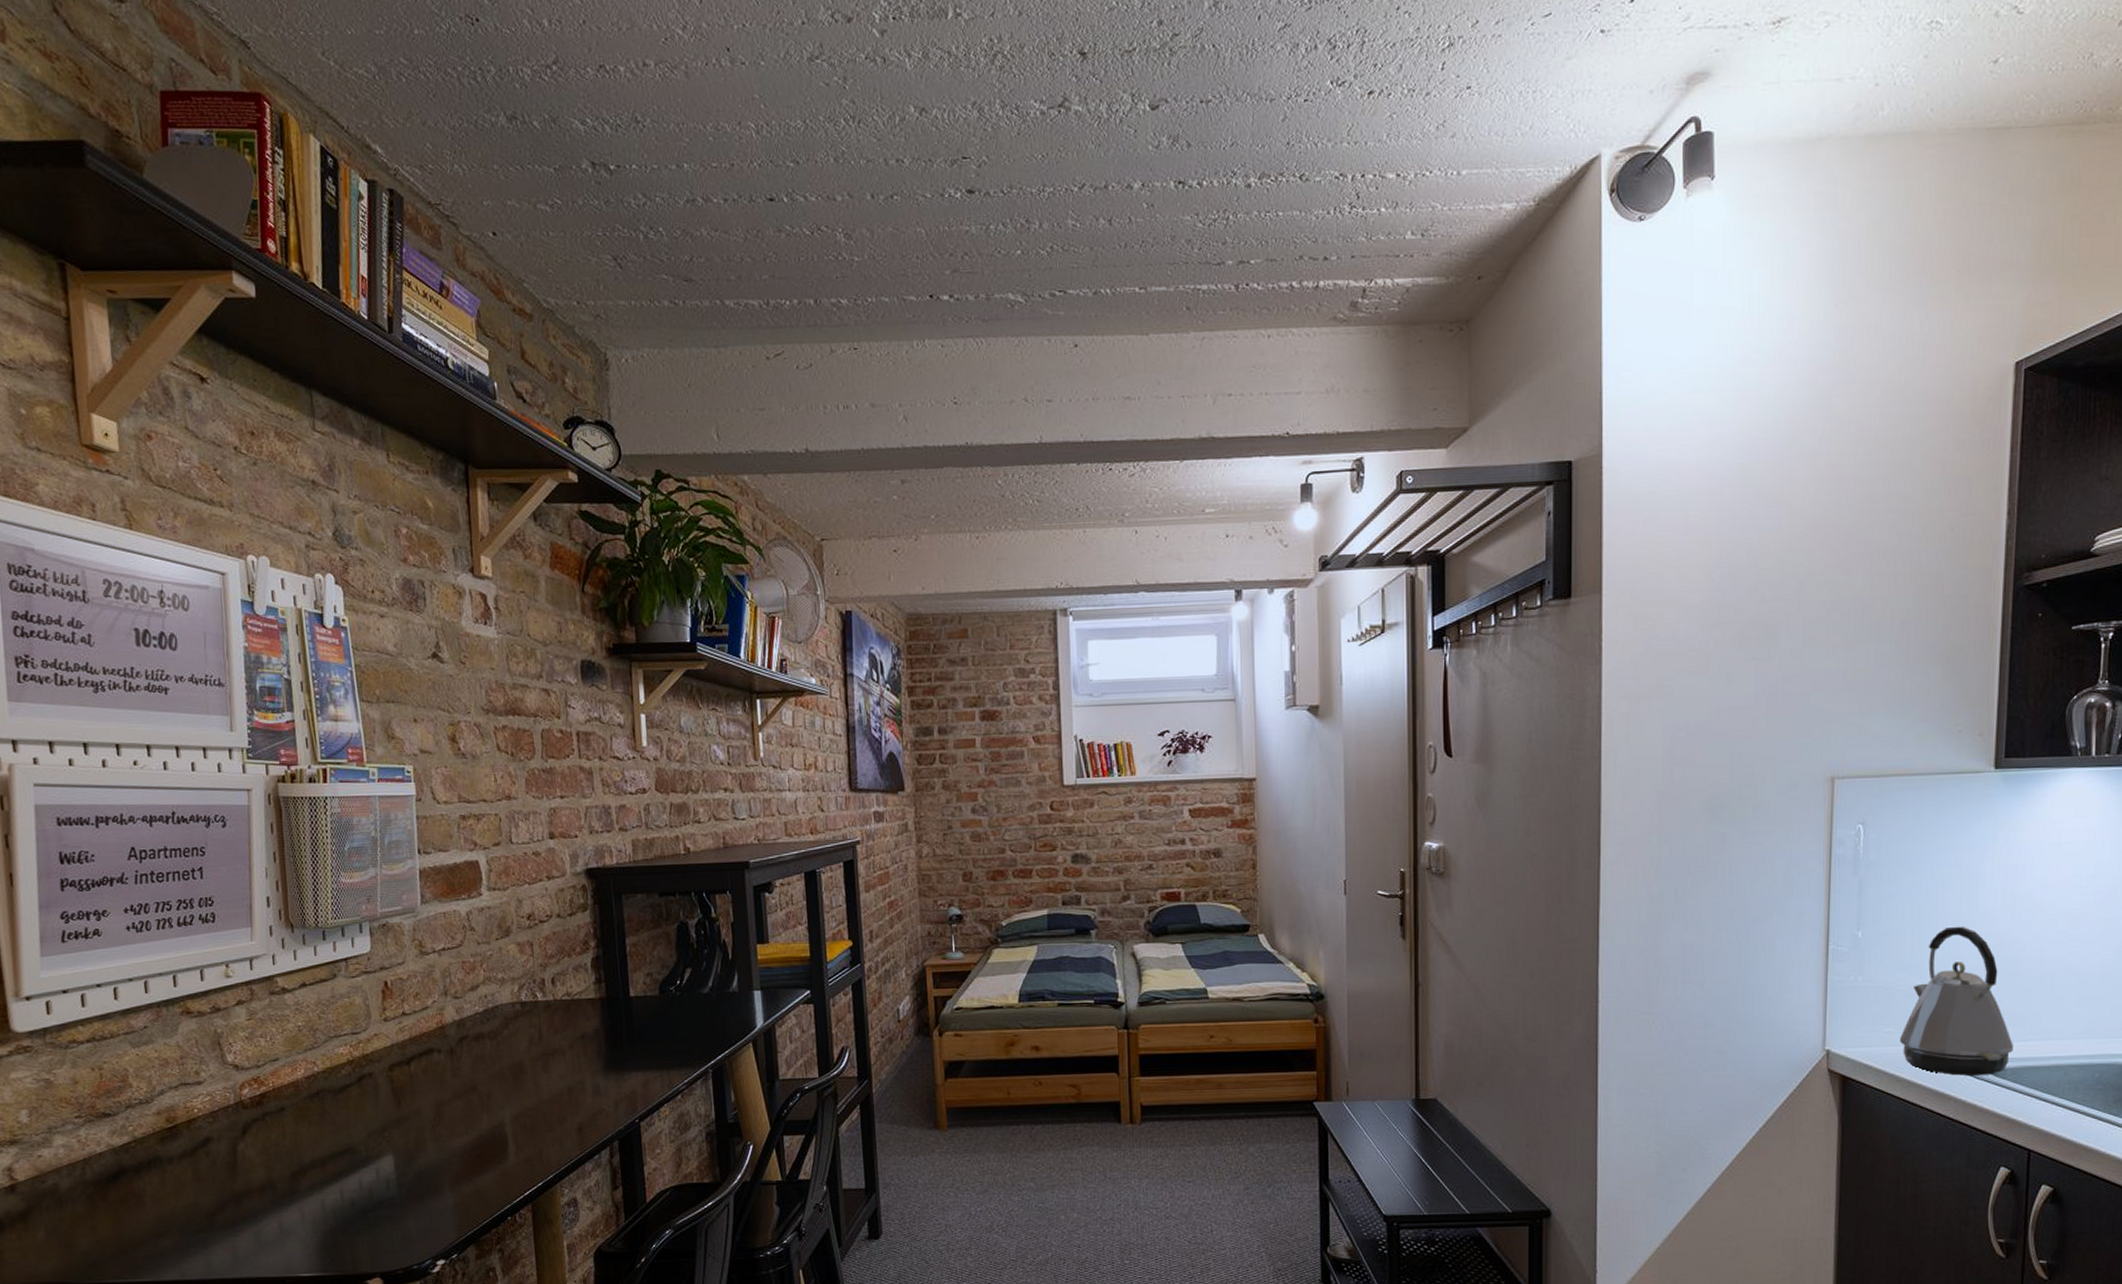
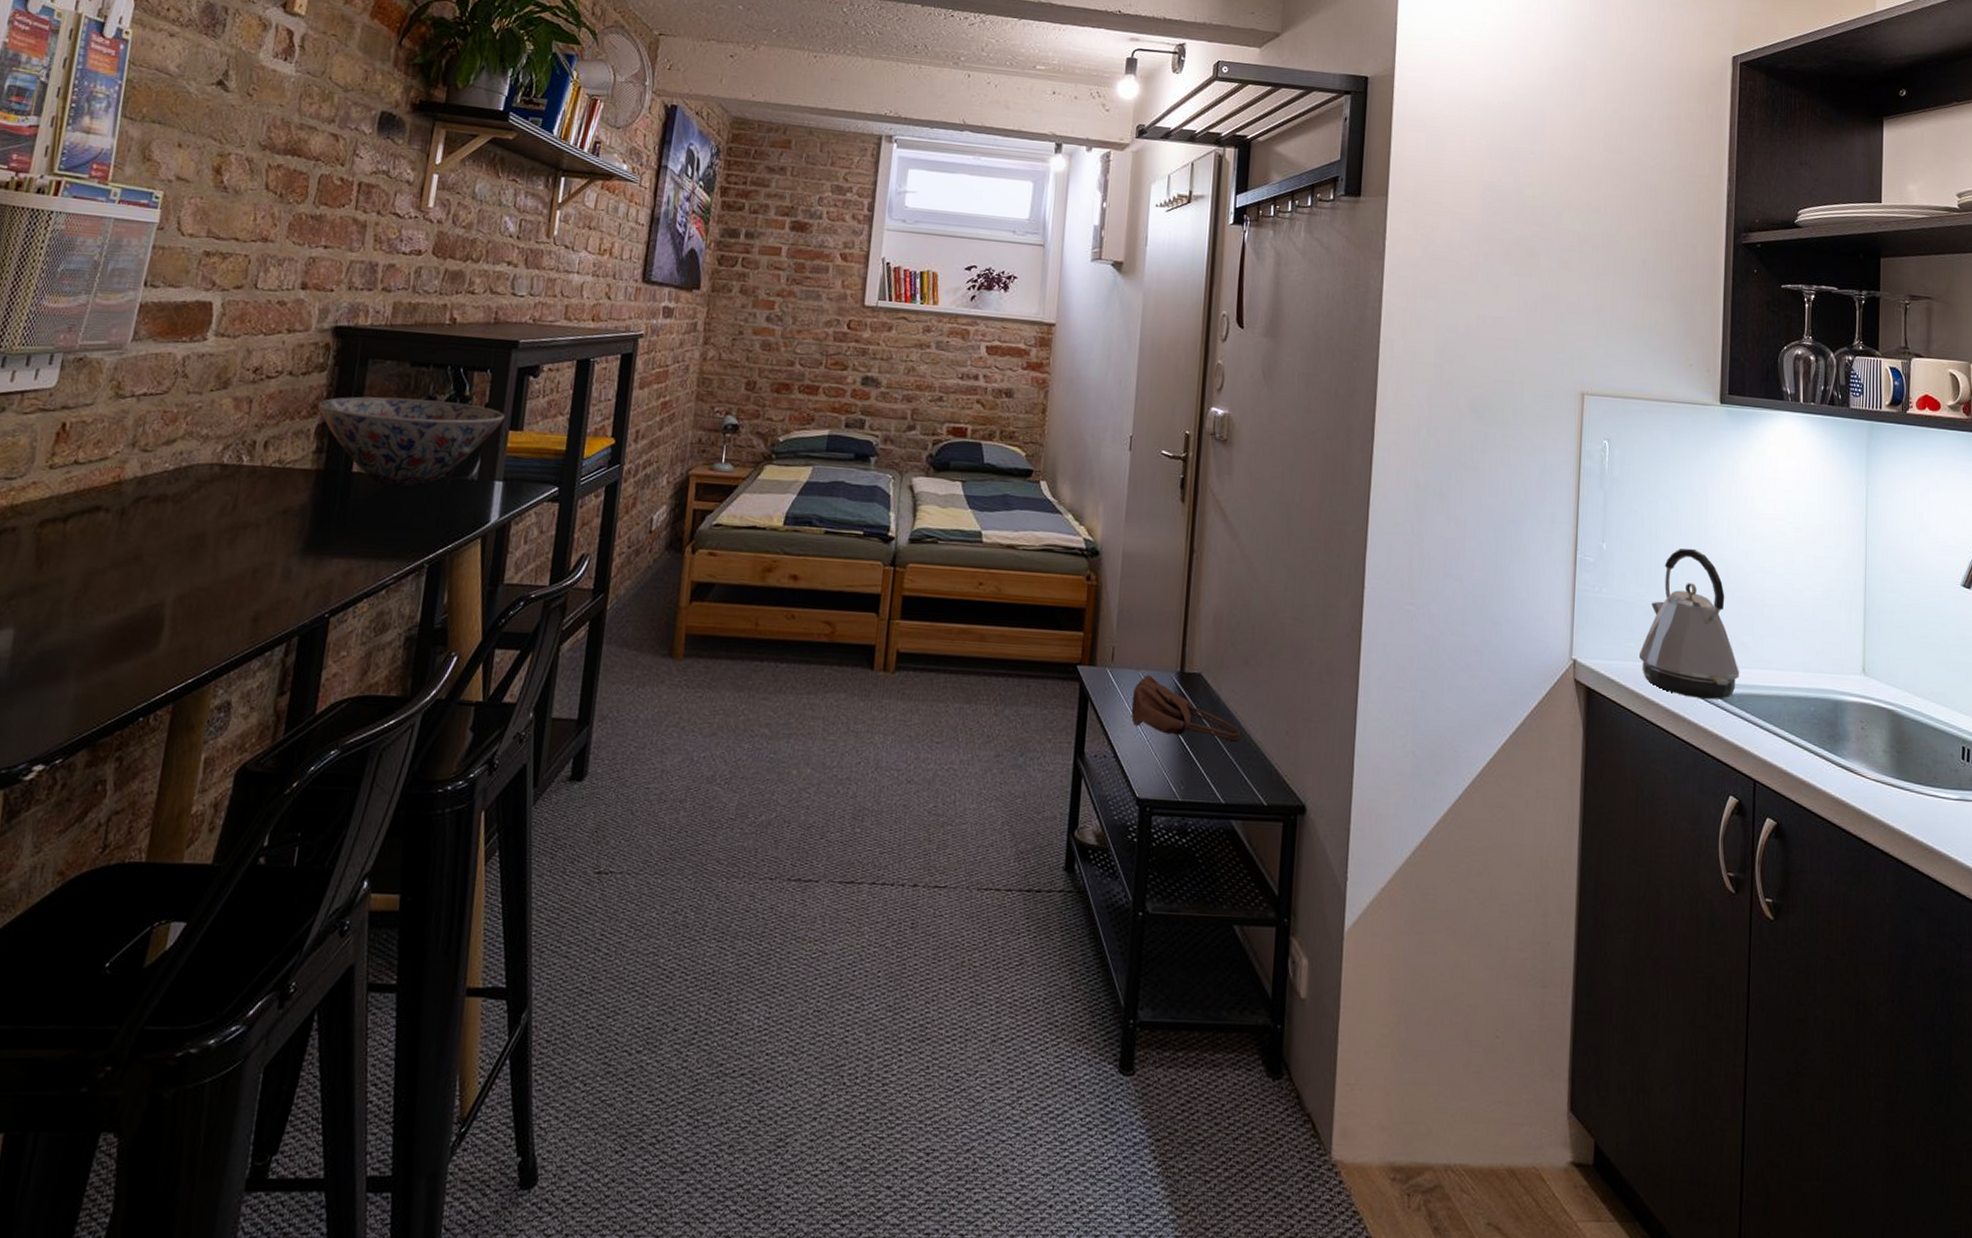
bowl: none [589,924,751,1006] -> present [318,396,506,488]
handbag: none [1370,1105,1481,1158] -> present [1131,675,1241,741]

